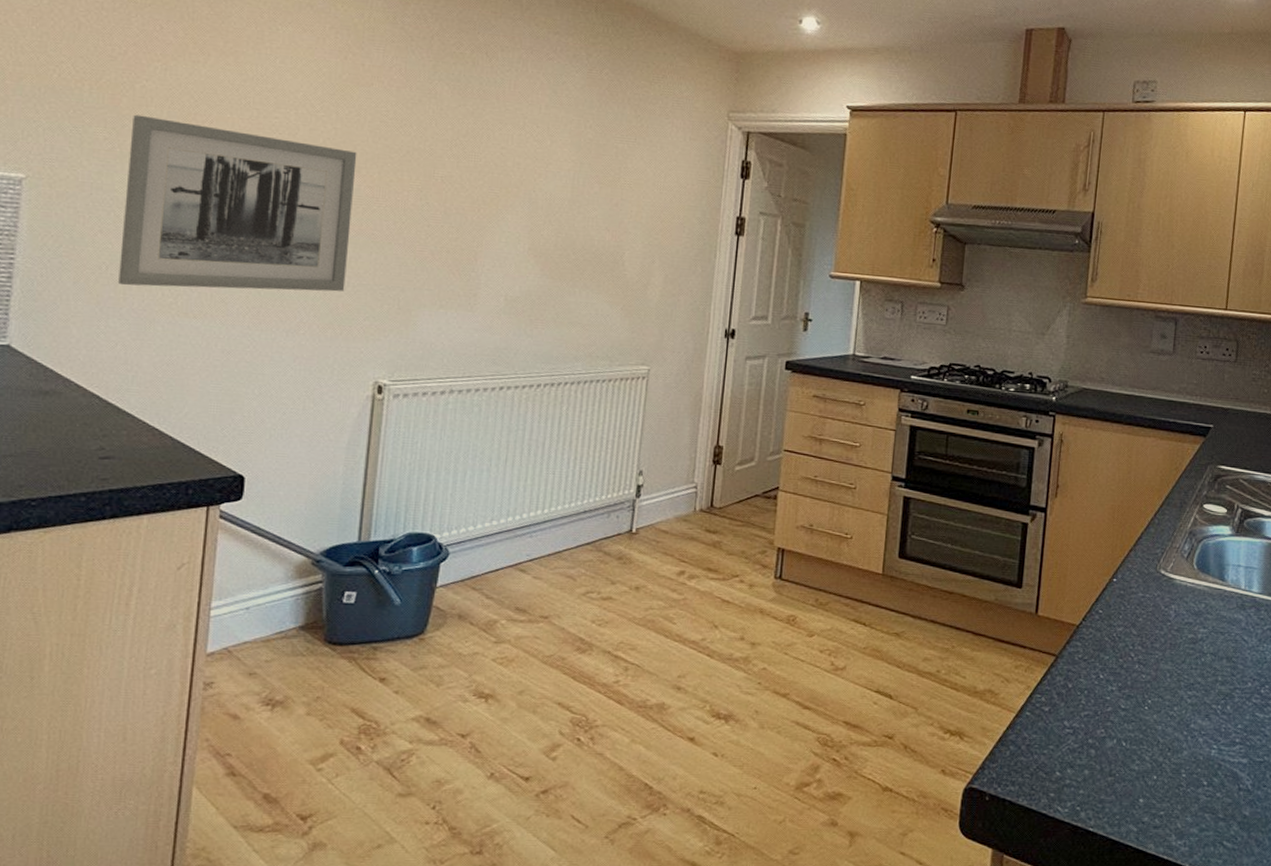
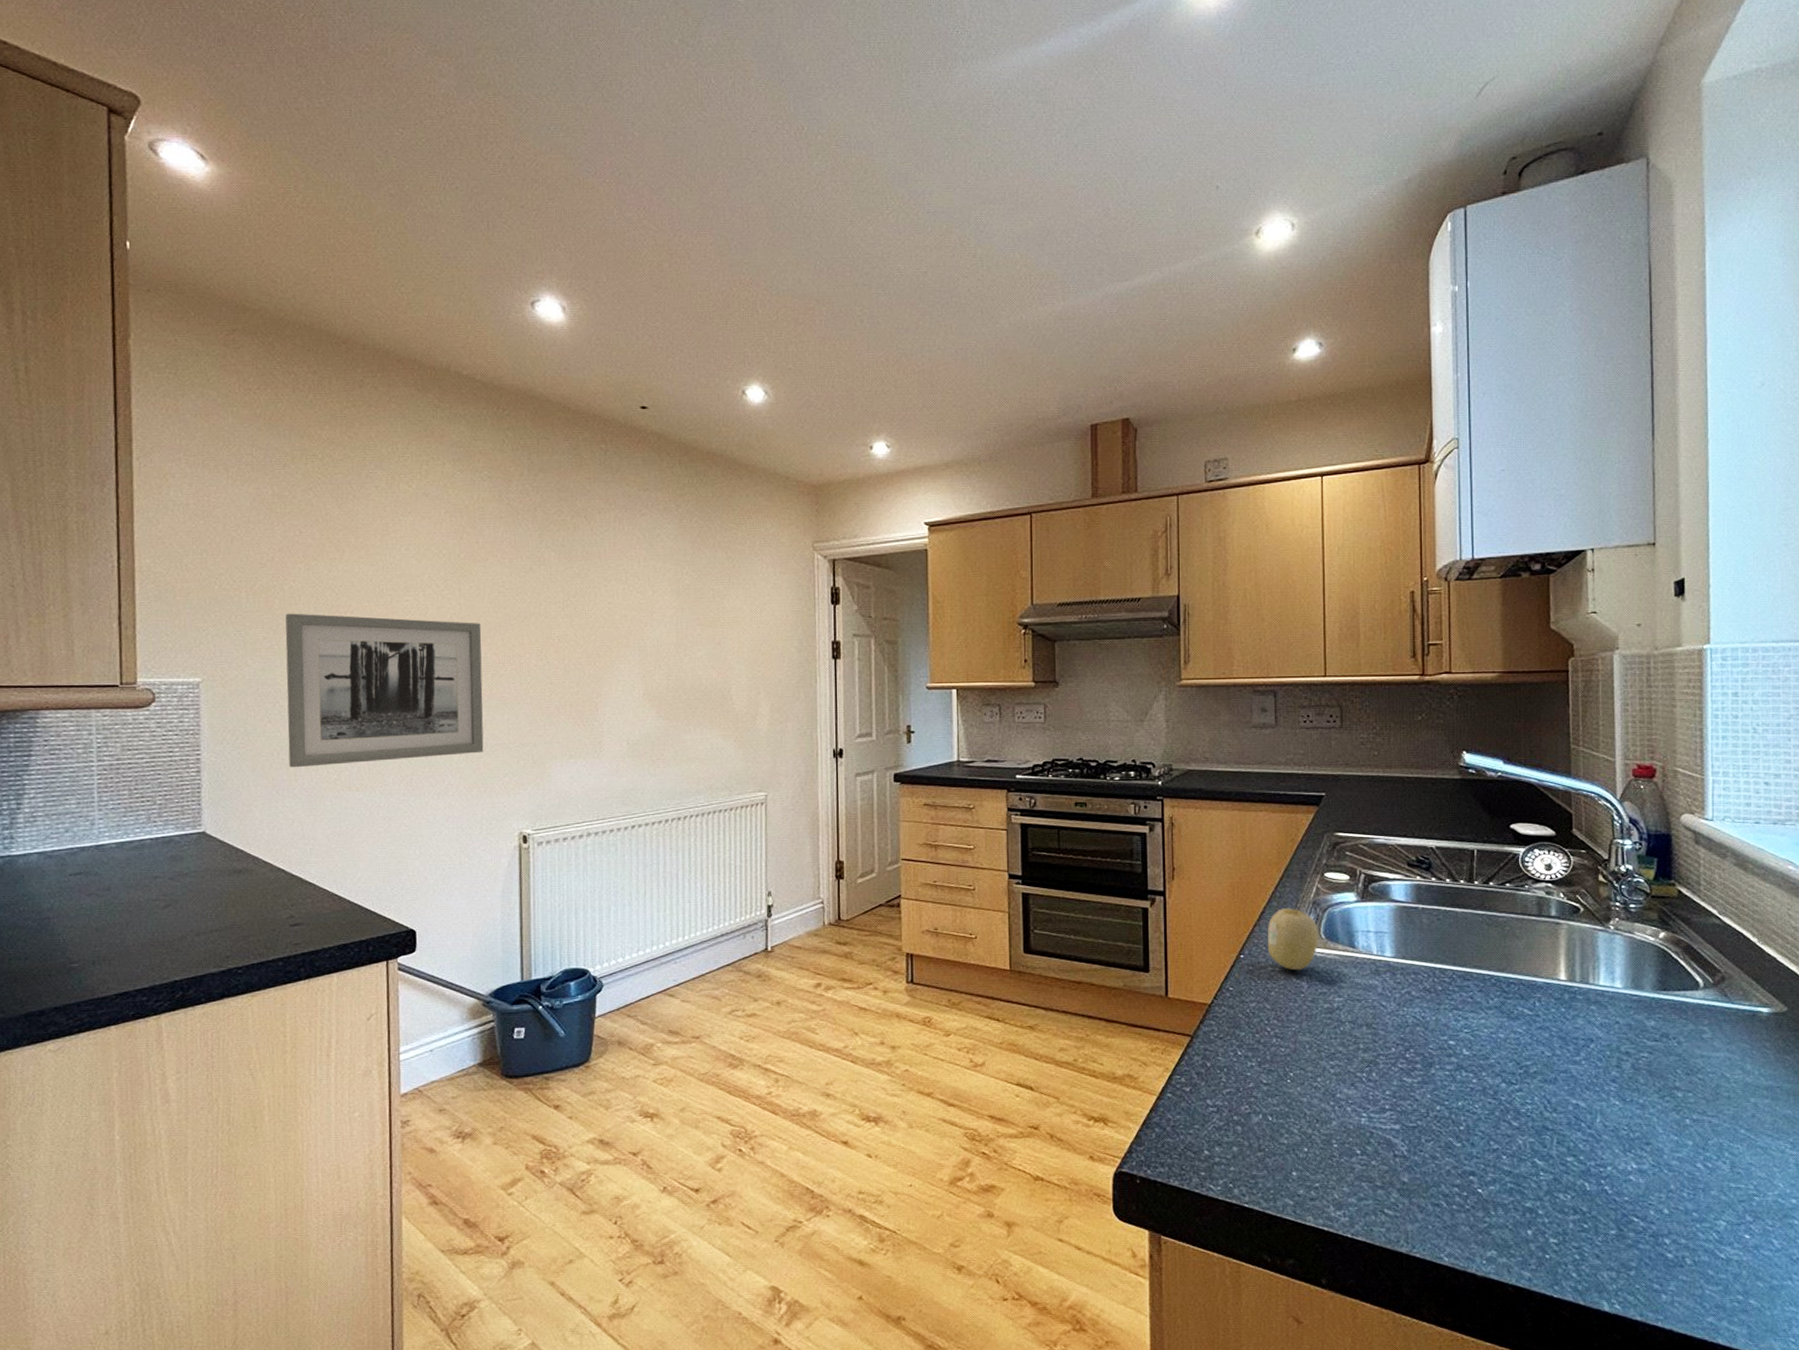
fruit: none [1140,535,1192,599] -> present [1267,908,1319,971]

